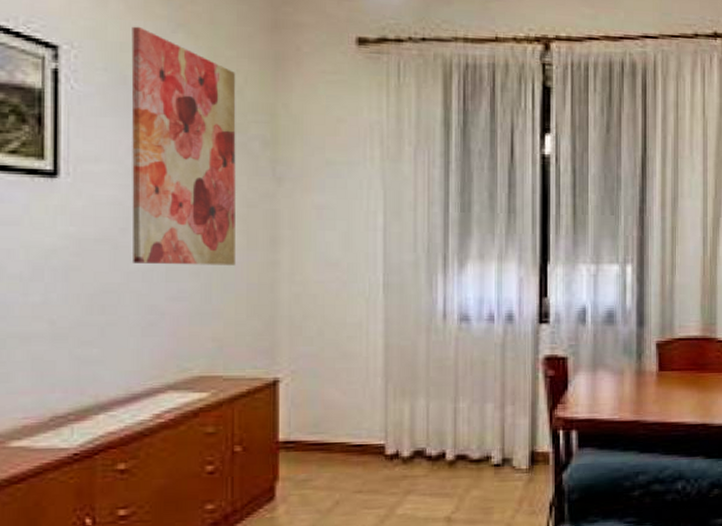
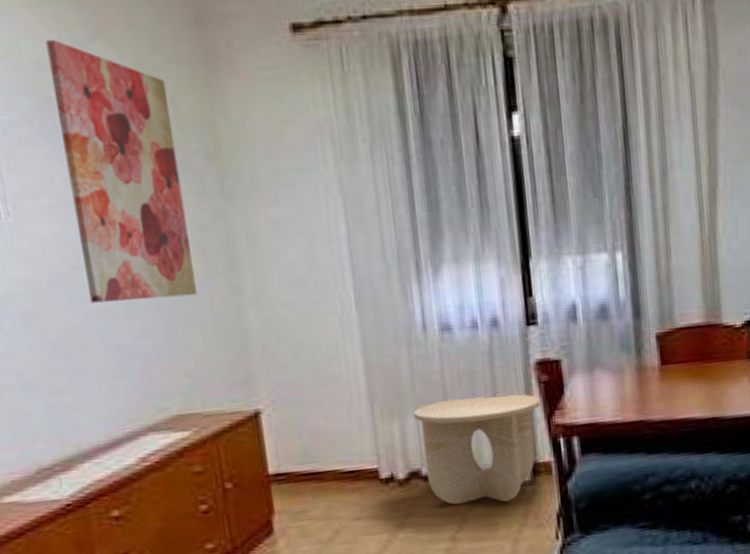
side table: none [425,384,545,487] -> present [414,393,541,505]

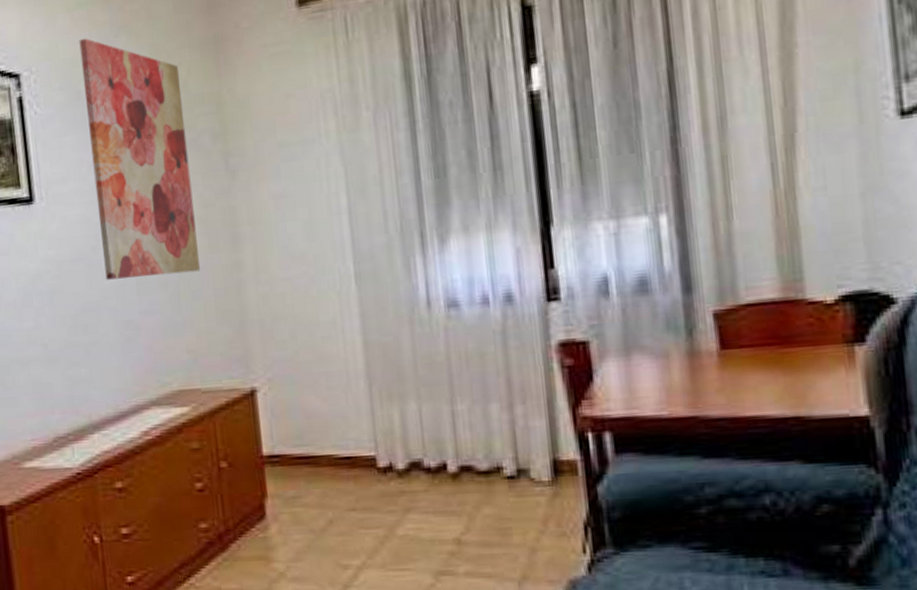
side table: present [414,393,541,505] -> none [416,378,564,504]

